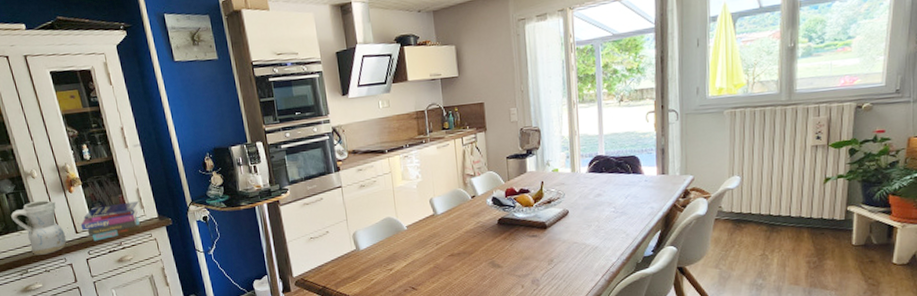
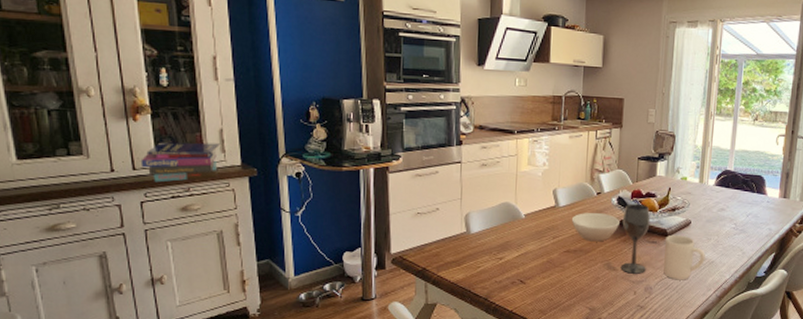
ceramic pitcher: present [11,200,67,255] -> none [50,124,118,190]
soup bowl: none [450,215,498,243] -> present [571,213,620,242]
wine glass: none [499,200,530,269] -> present [620,203,651,274]
mug: none [545,225,588,270] -> present [663,234,705,280]

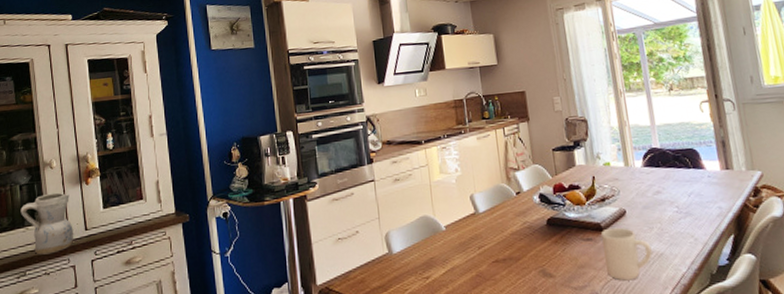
ceramic pitcher: none [50,124,118,190] -> present [20,192,73,255]
books: present [140,142,221,183] -> none [91,194,158,240]
soup bowl: present [571,213,620,242] -> none [494,214,547,247]
wine glass: present [620,203,651,274] -> none [548,198,587,279]

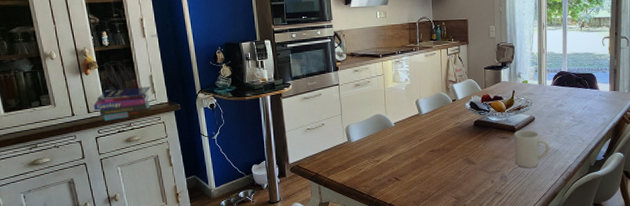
ceramic pitcher: present [20,192,73,255] -> none [26,80,78,131]
books: none [91,194,158,240] -> present [93,86,152,121]

